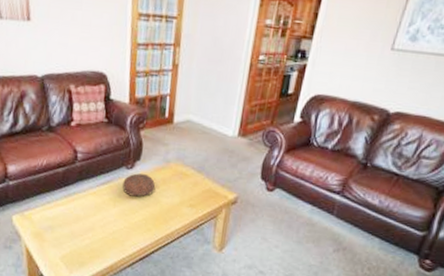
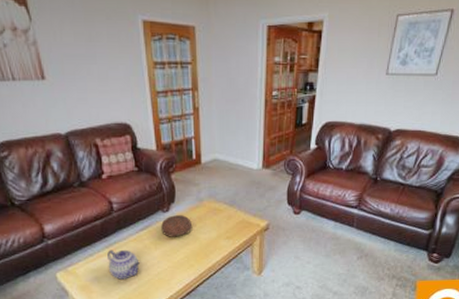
teapot: none [63,200,96,233] -> present [107,249,140,280]

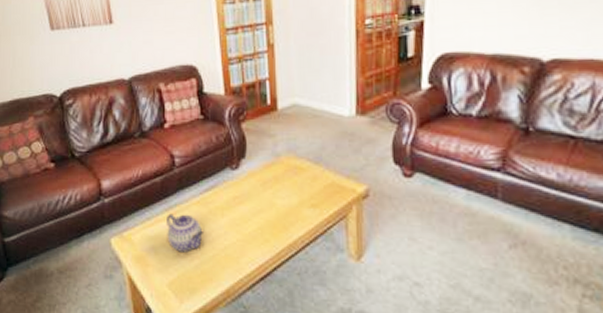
decorative bowl: present [161,215,193,237] -> none [229,174,268,202]

